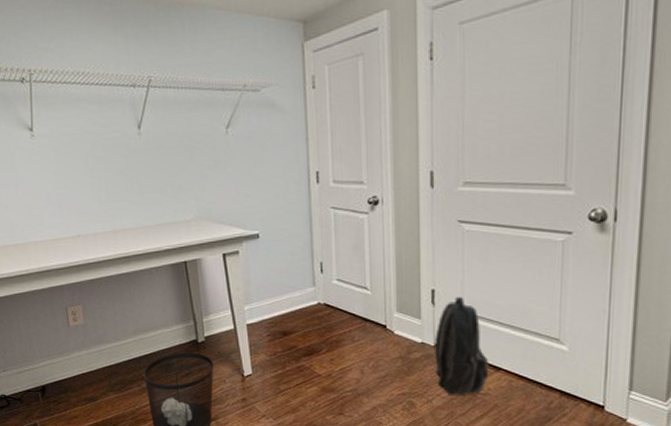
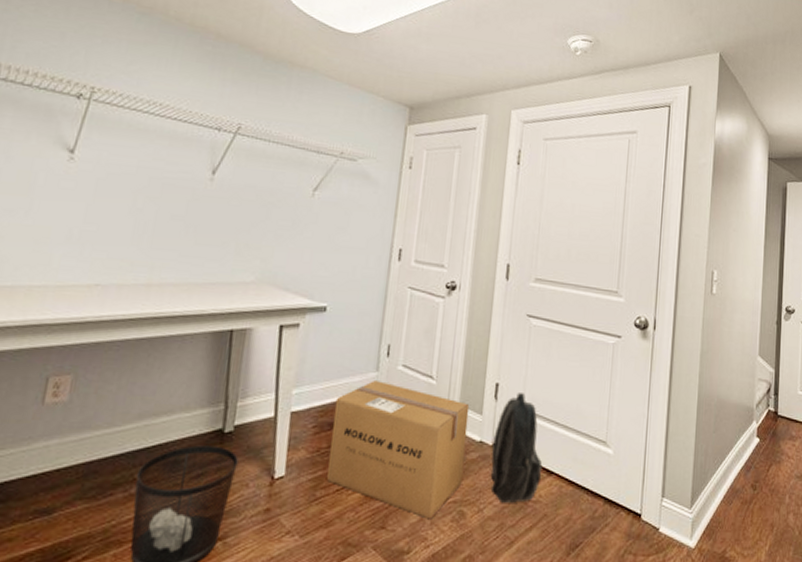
box: none [282,293,408,408] -> present [327,379,470,520]

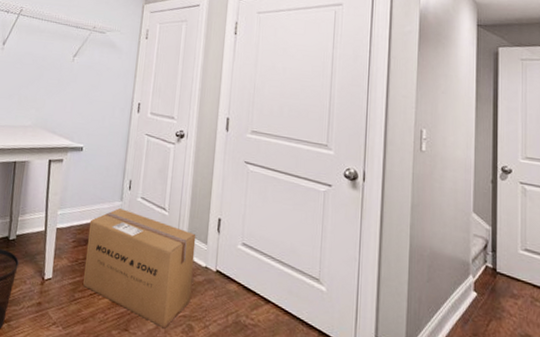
backpack: present [490,393,543,503] -> none [215,228,261,324]

